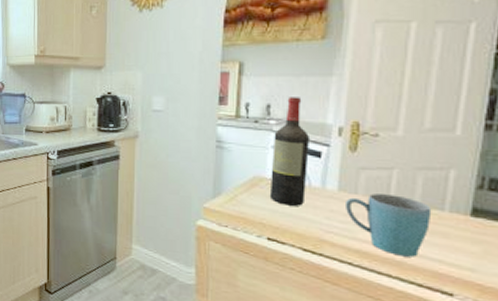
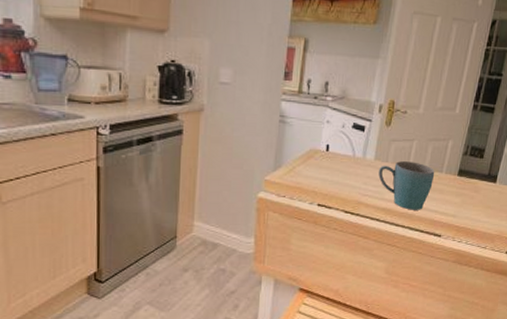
wine bottle: present [269,97,311,206] -> none [322,76,358,174]

